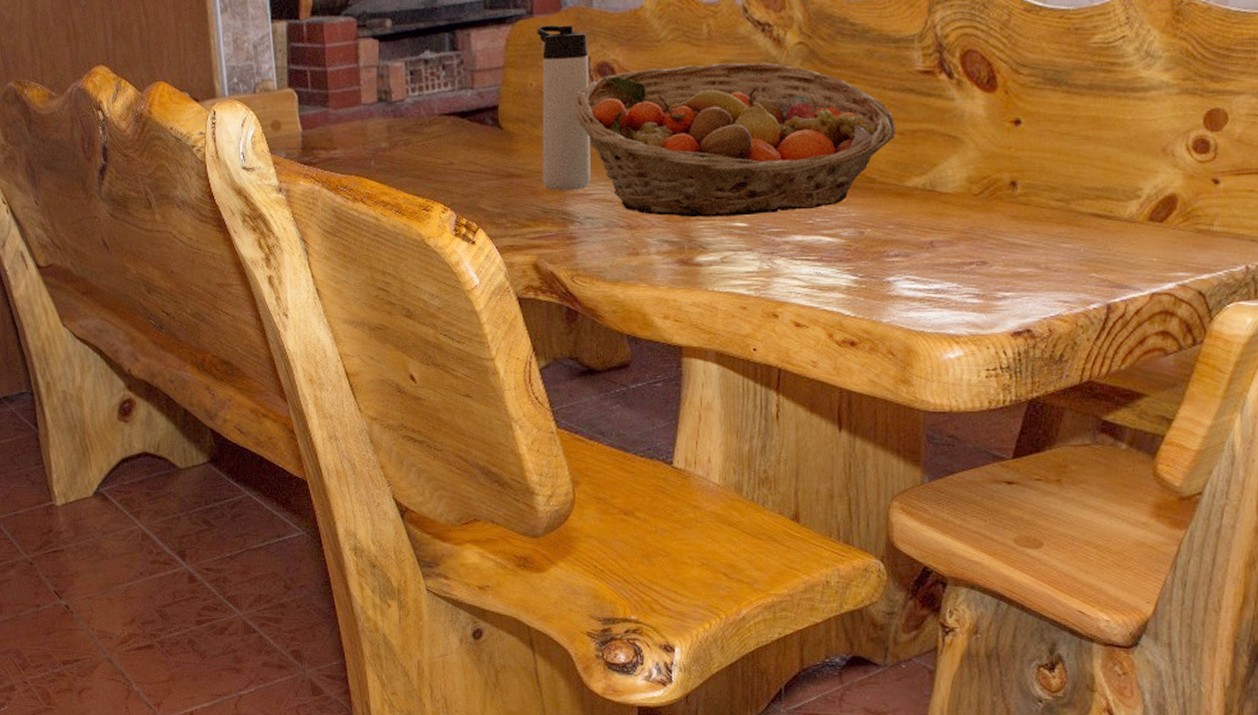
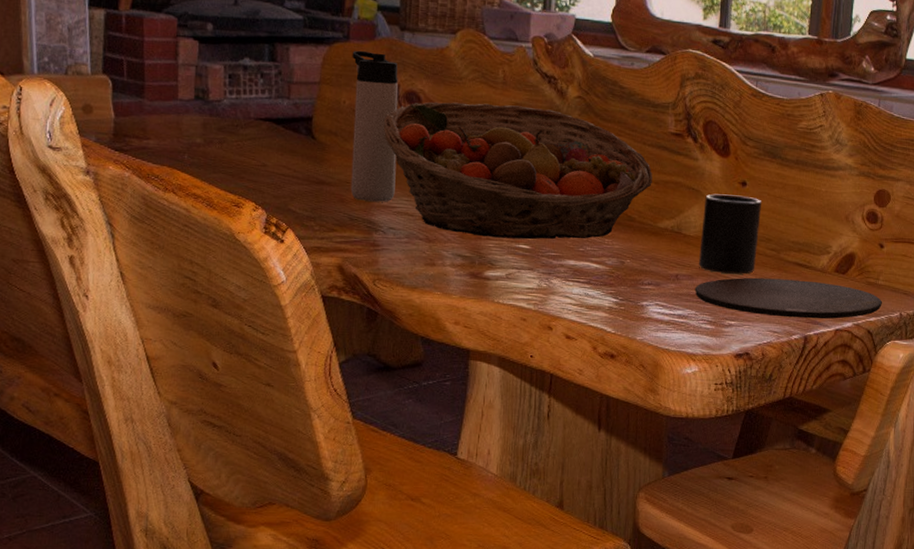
plate: none [955,234,1218,283] -> present [694,277,882,319]
mug: none [960,137,1043,235] -> present [699,194,762,274]

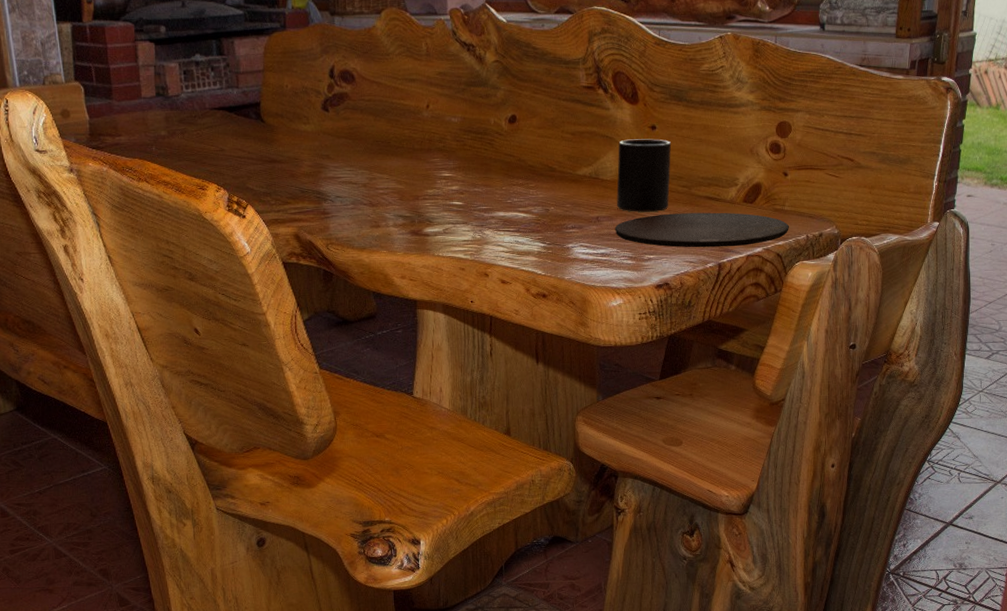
thermos bottle: present [350,50,398,202] -> none [290,37,339,174]
fruit basket: present [383,102,653,240] -> none [323,74,569,197]

